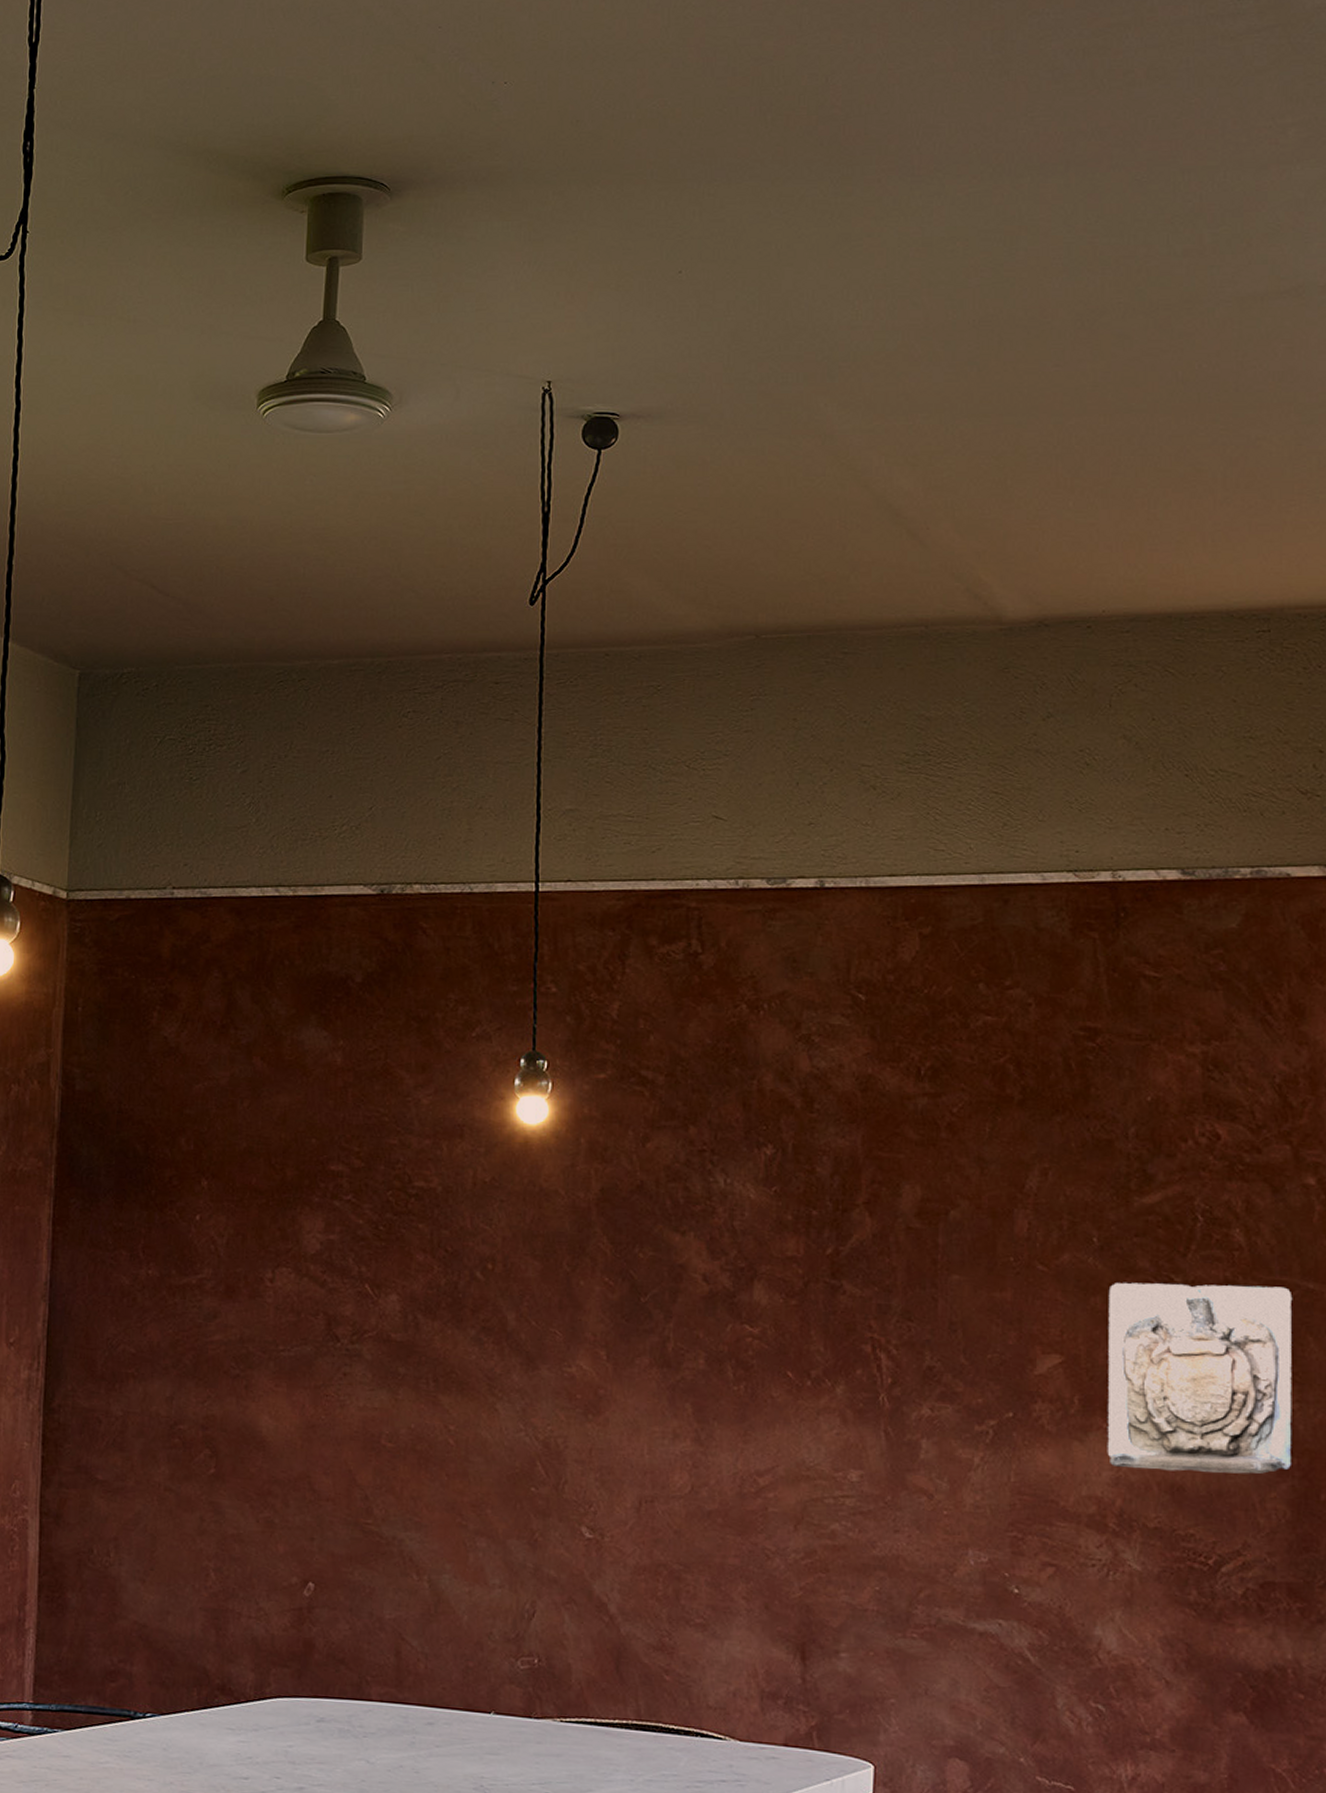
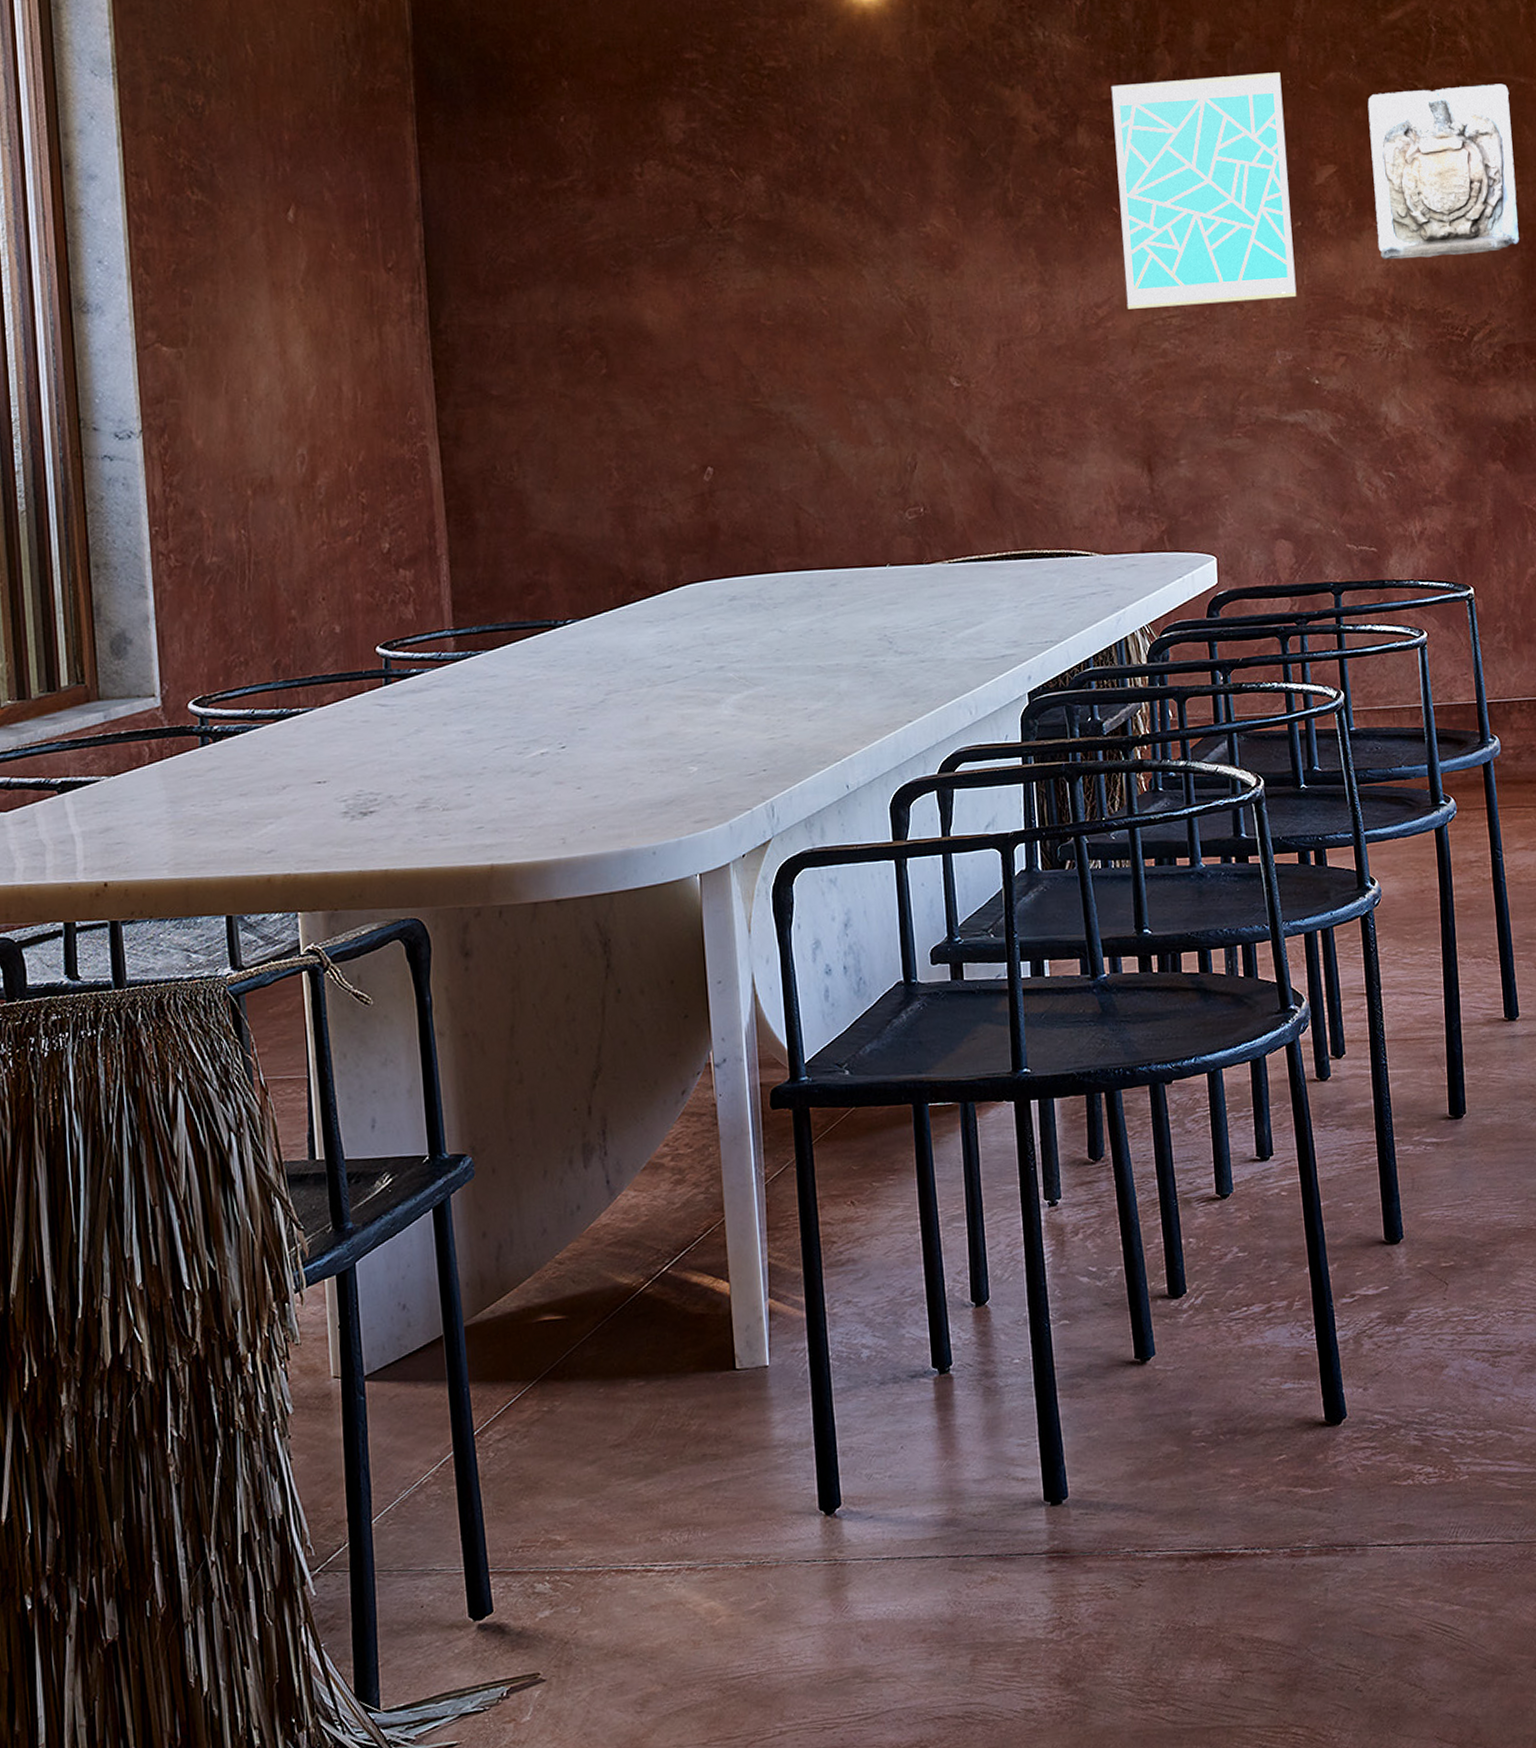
wall art: none [793,1242,1003,1494] -> present [1111,72,1297,309]

